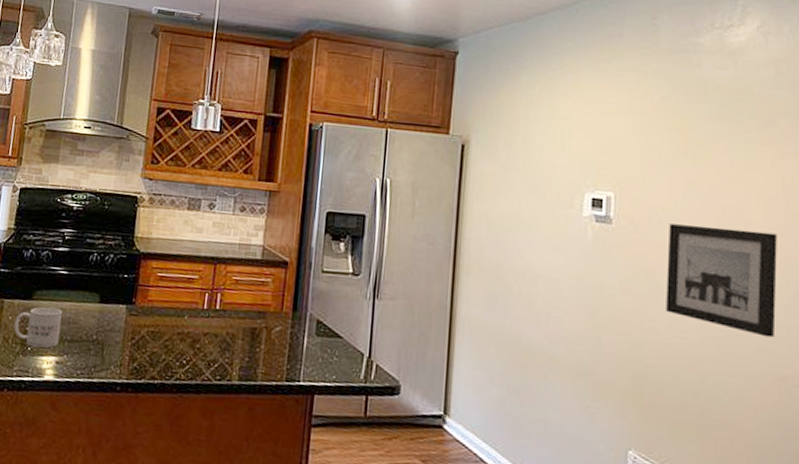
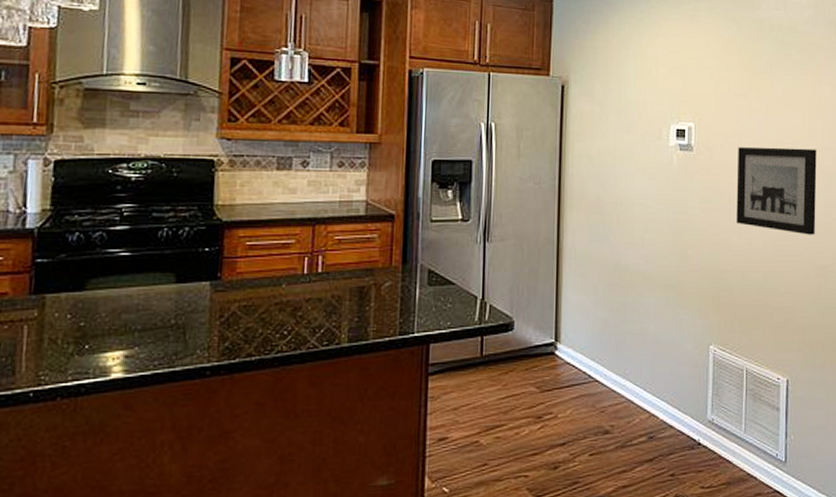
mug: present [14,306,62,348] -> none [63,296,129,344]

